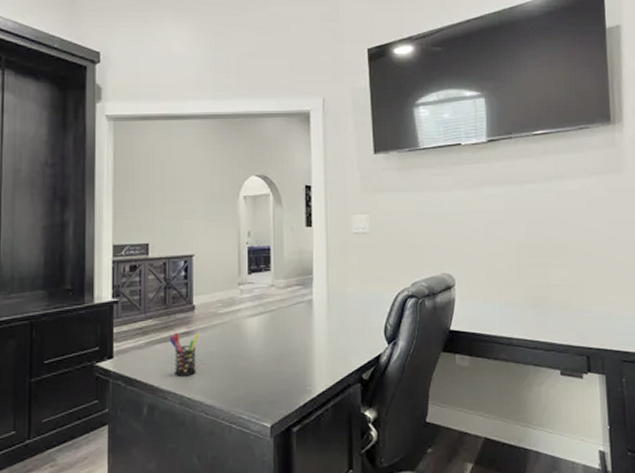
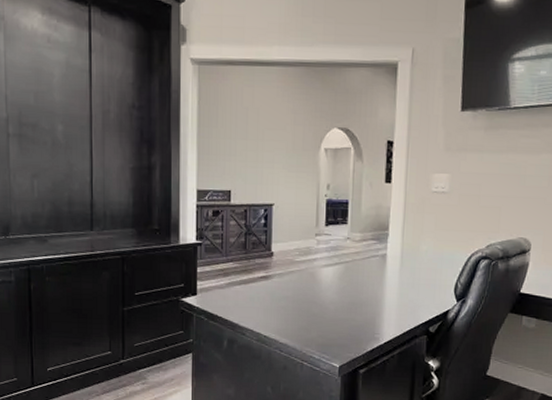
pen holder: present [169,332,199,376] -> none [248,275,276,316]

